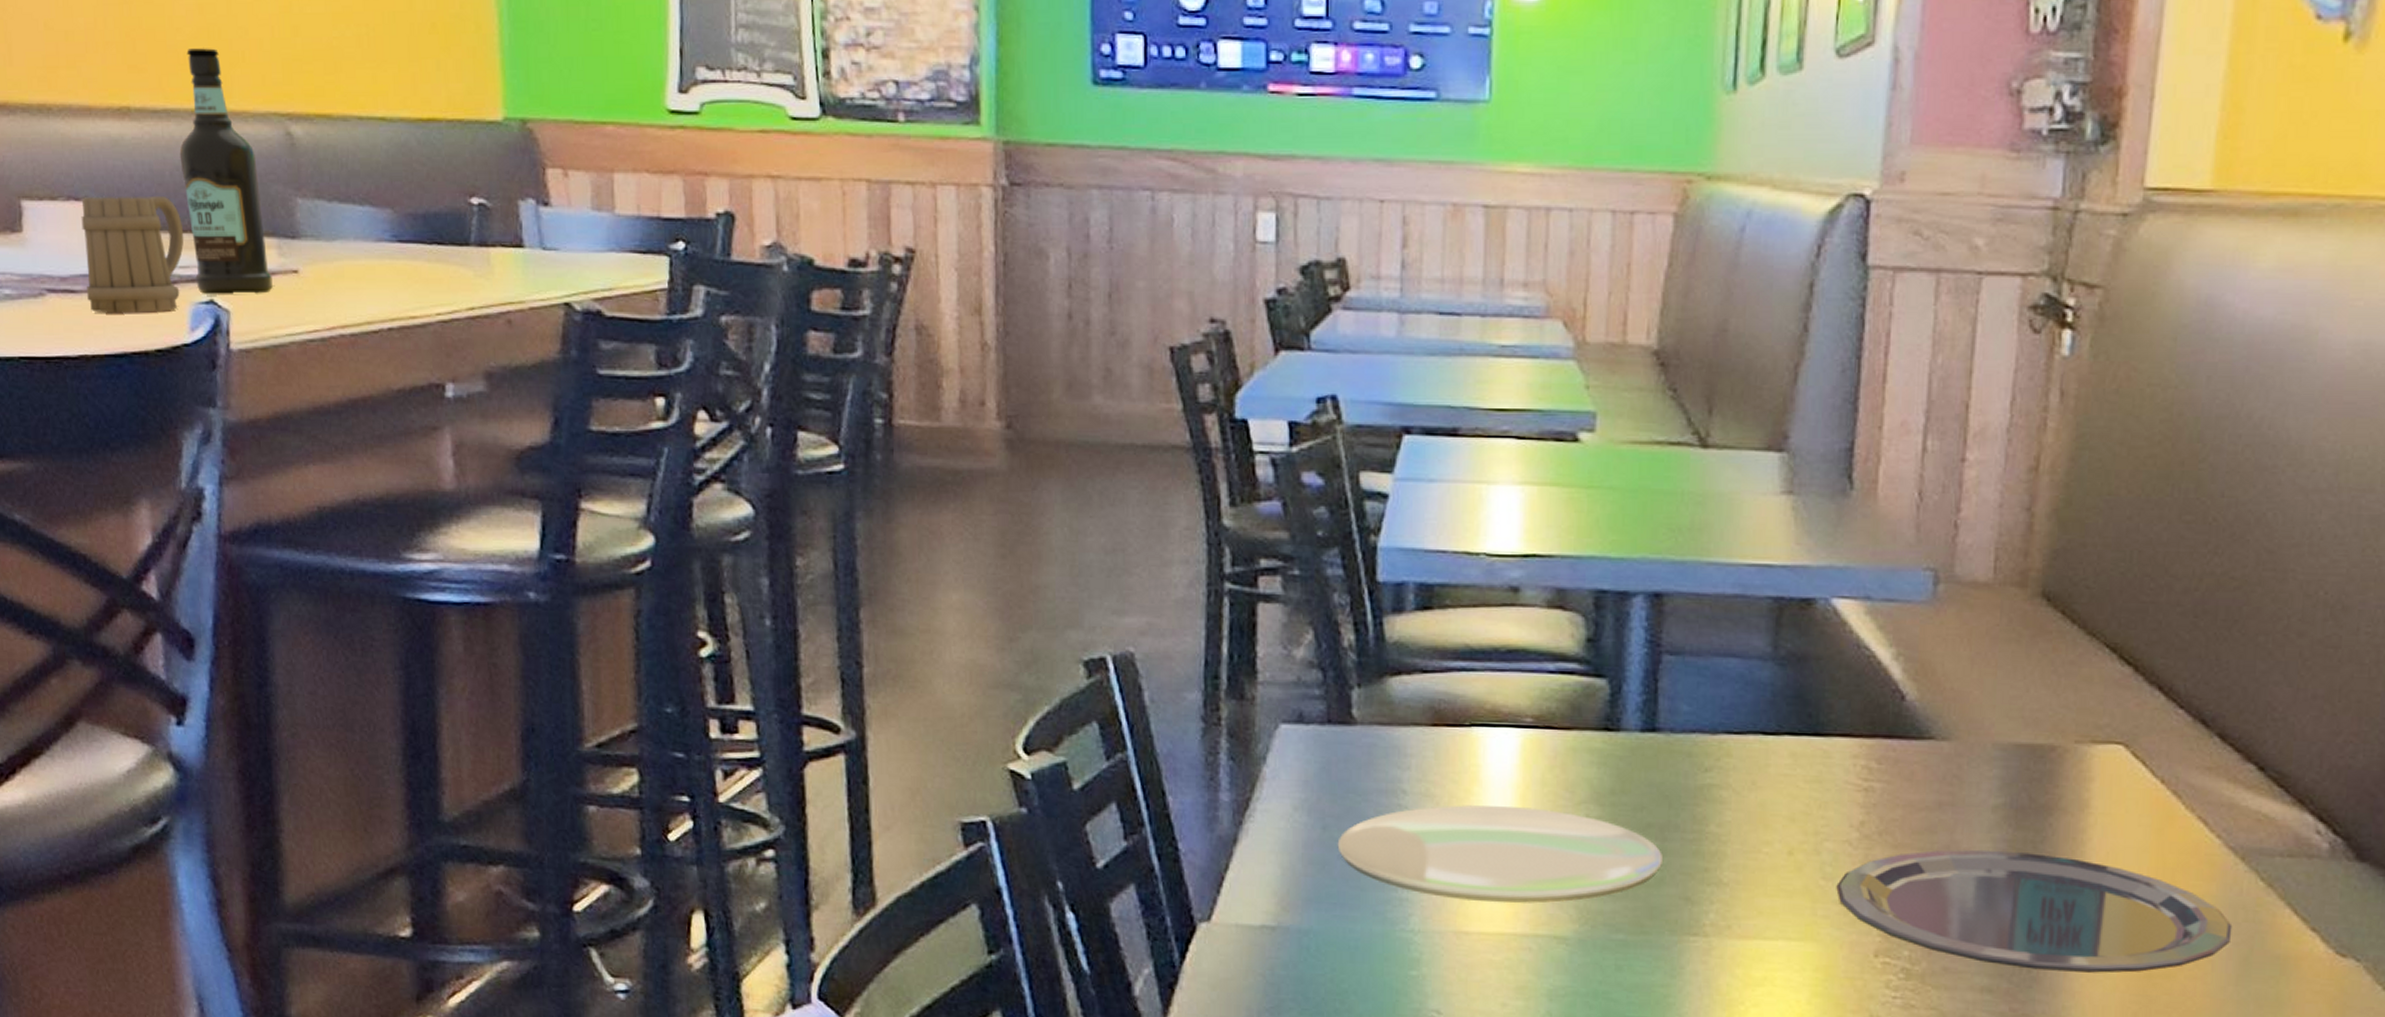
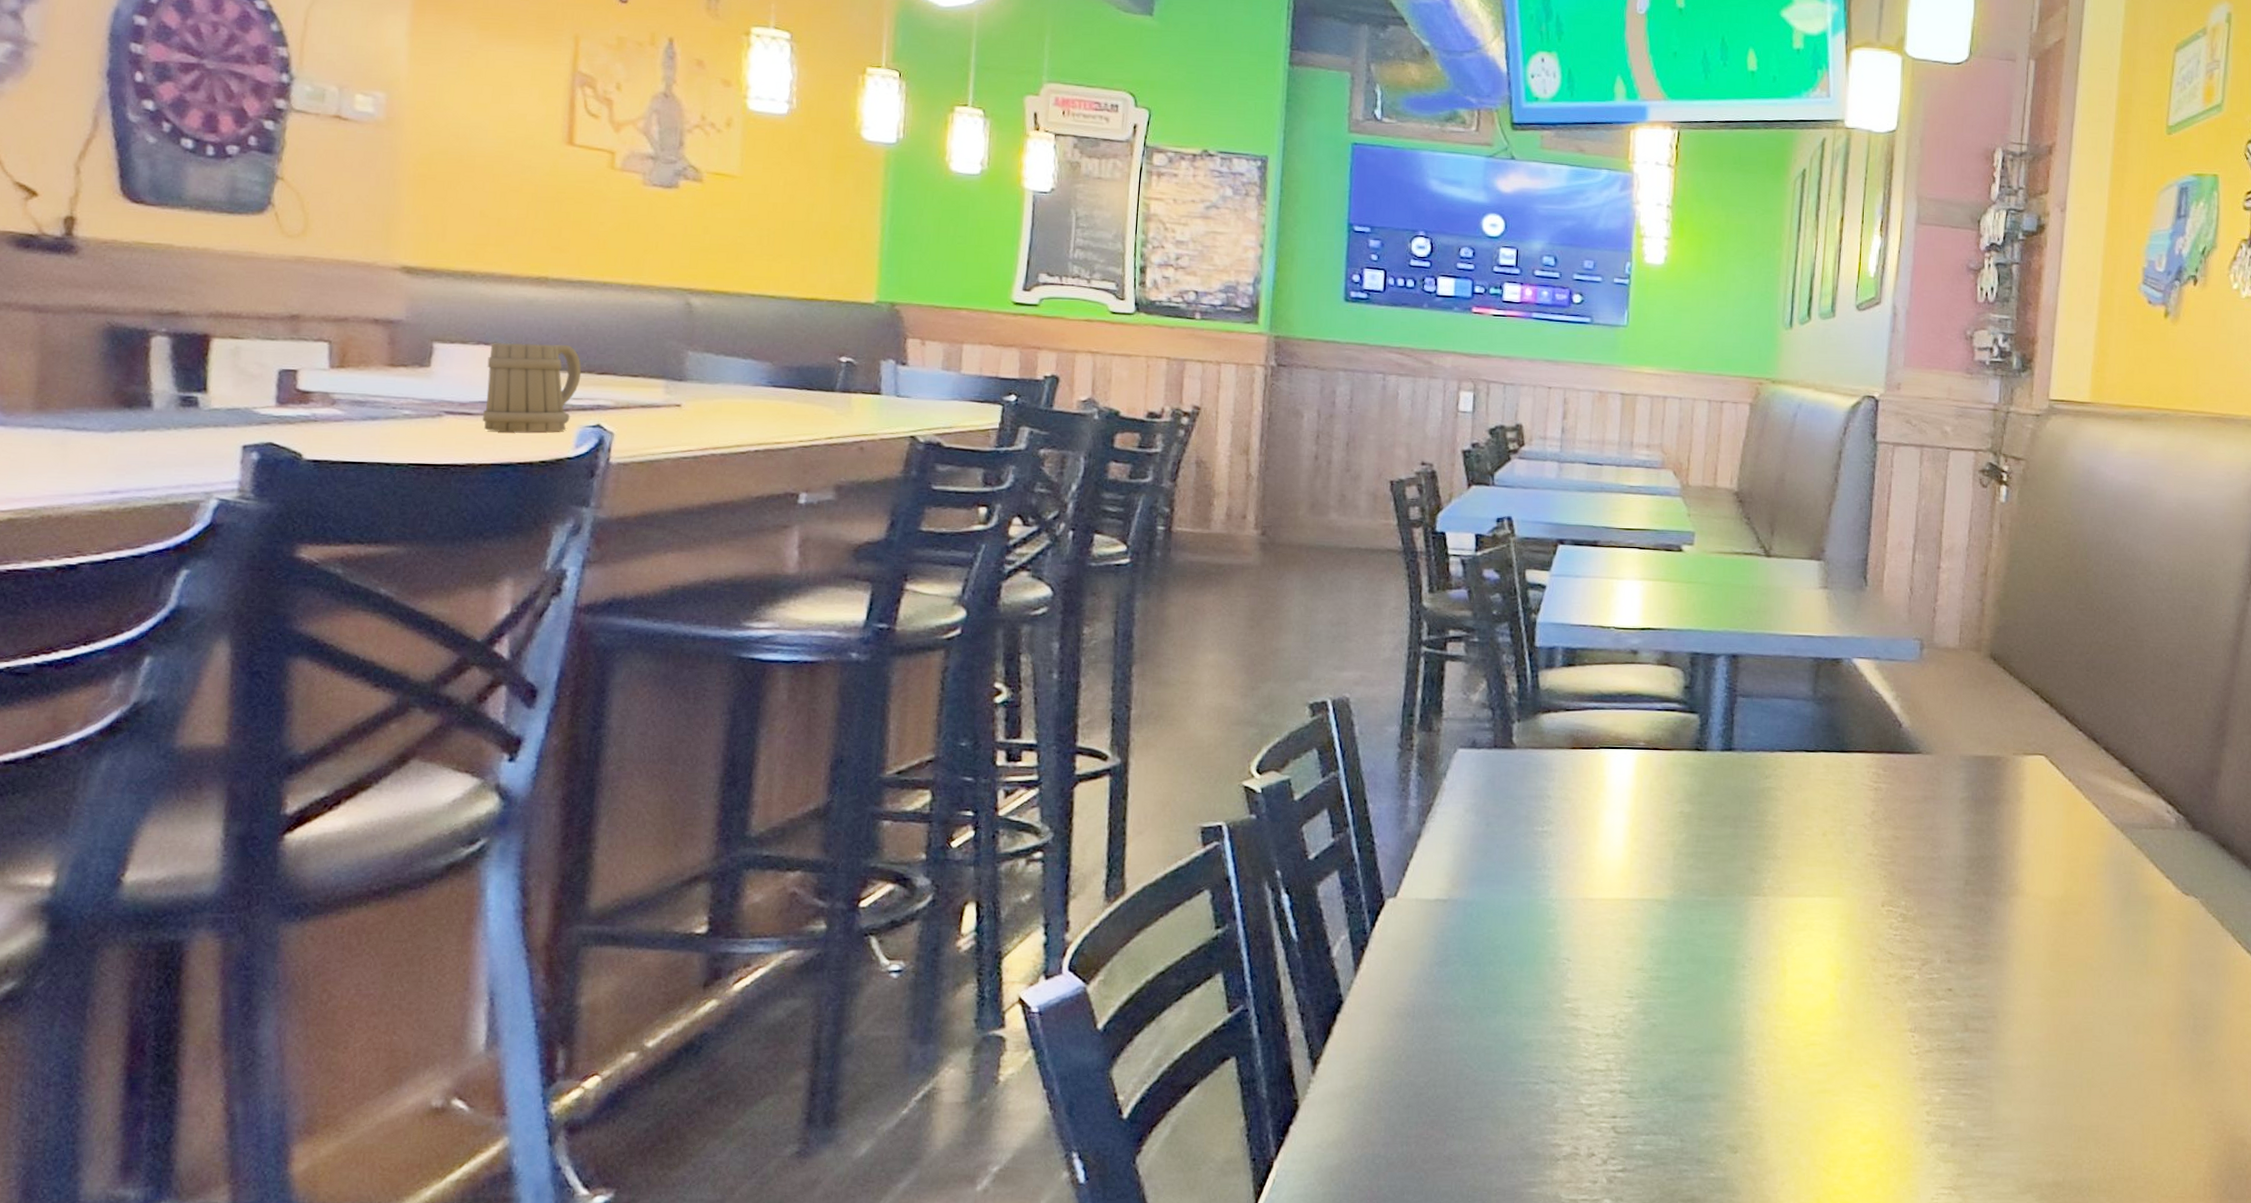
root beer: present [179,48,273,295] -> none [586,237,657,422]
plate: present [1337,805,1662,904] -> none [1497,805,1735,877]
plate: present [1836,849,2233,973] -> none [1855,829,2117,912]

